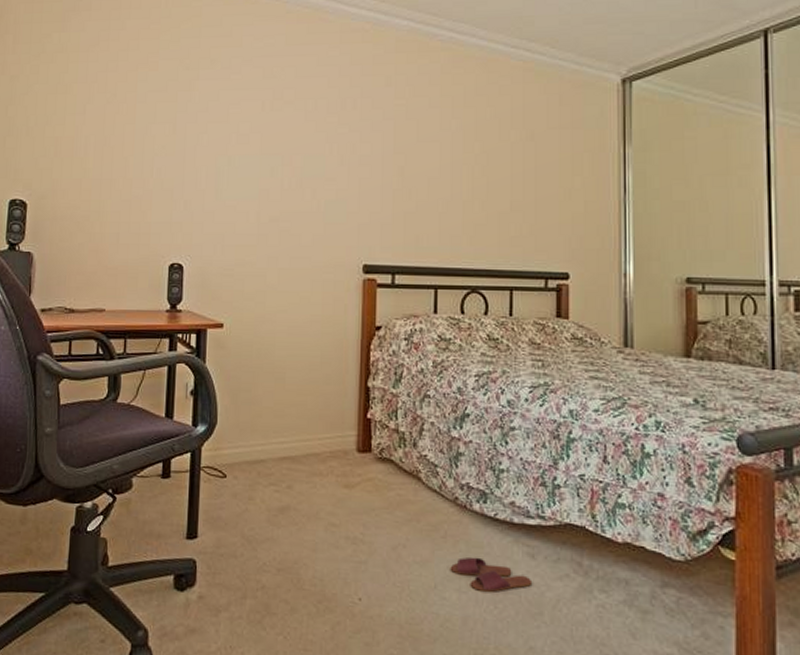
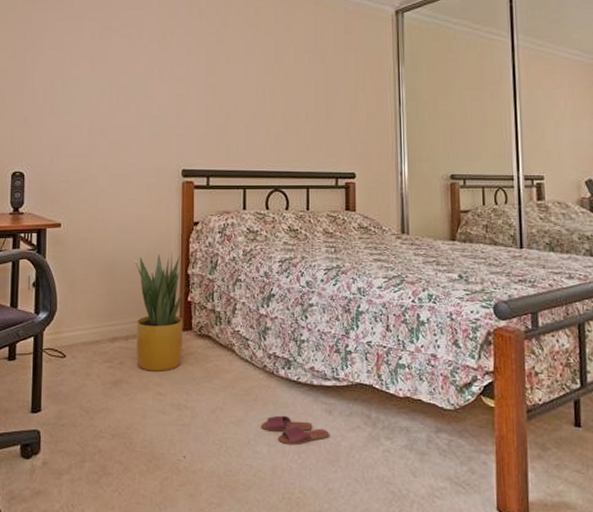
planter: none [306,361,365,499] -> present [135,252,186,371]

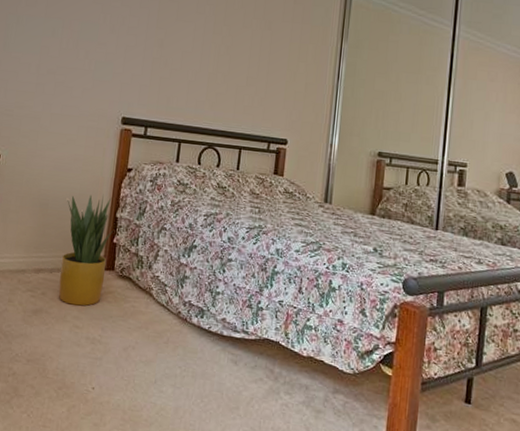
slippers: present [260,415,330,444] -> none [168,360,234,389]

